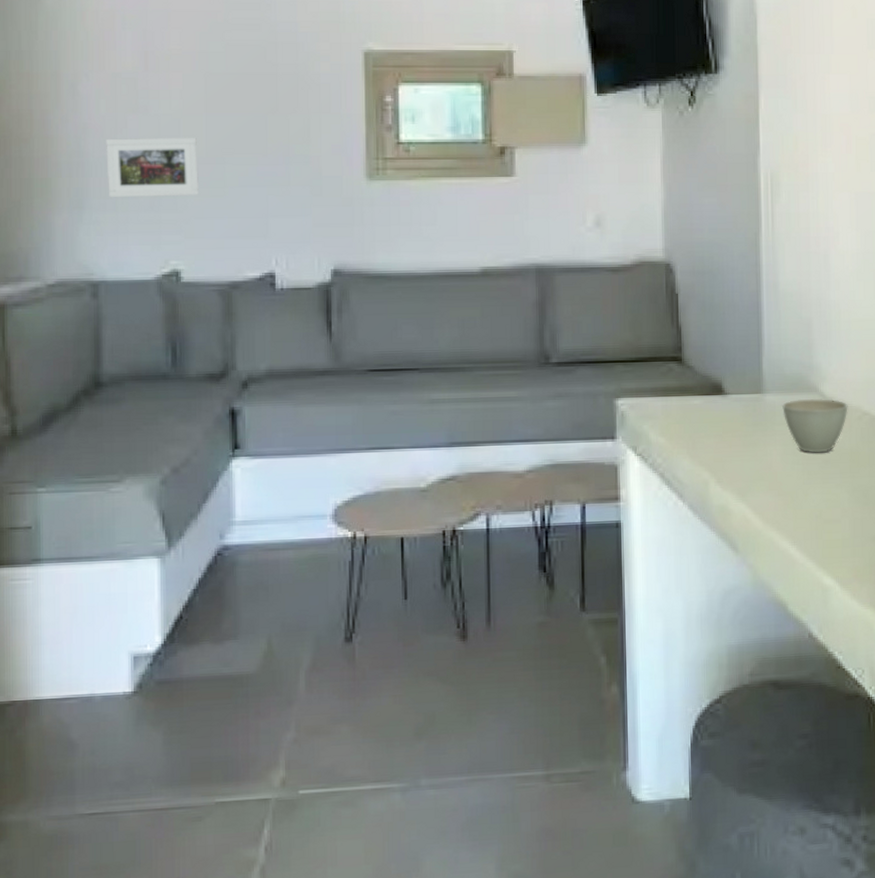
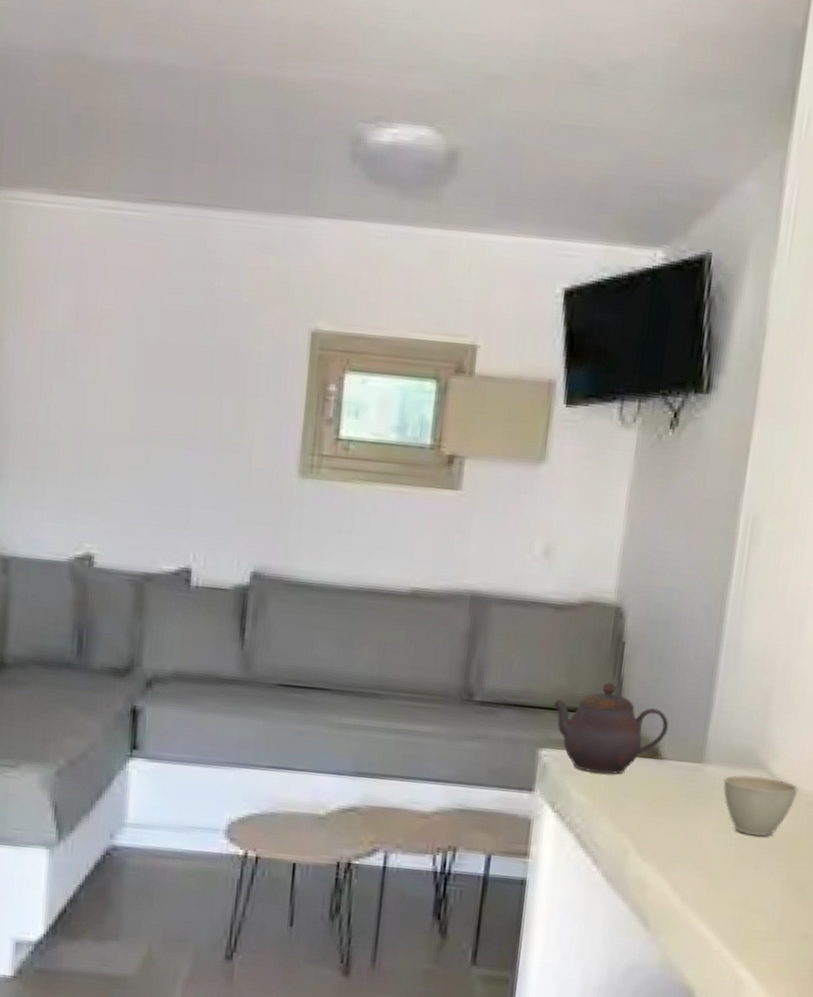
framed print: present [106,137,199,198] -> none [26,403,123,476]
teapot: none [622,331,728,415] -> present [553,682,669,775]

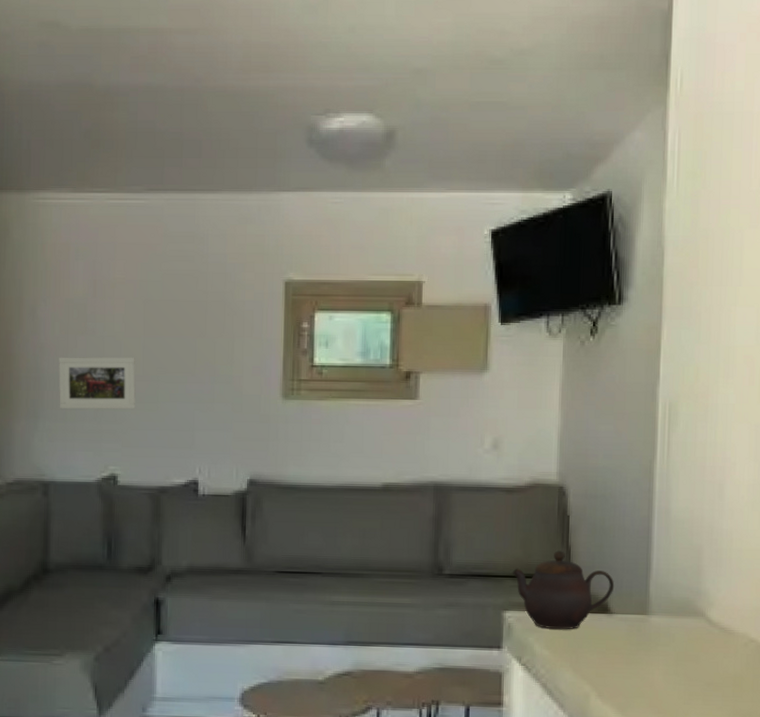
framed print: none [26,403,123,476] -> present [58,357,136,410]
cup: present [723,774,799,836] -> none [667,622,735,676]

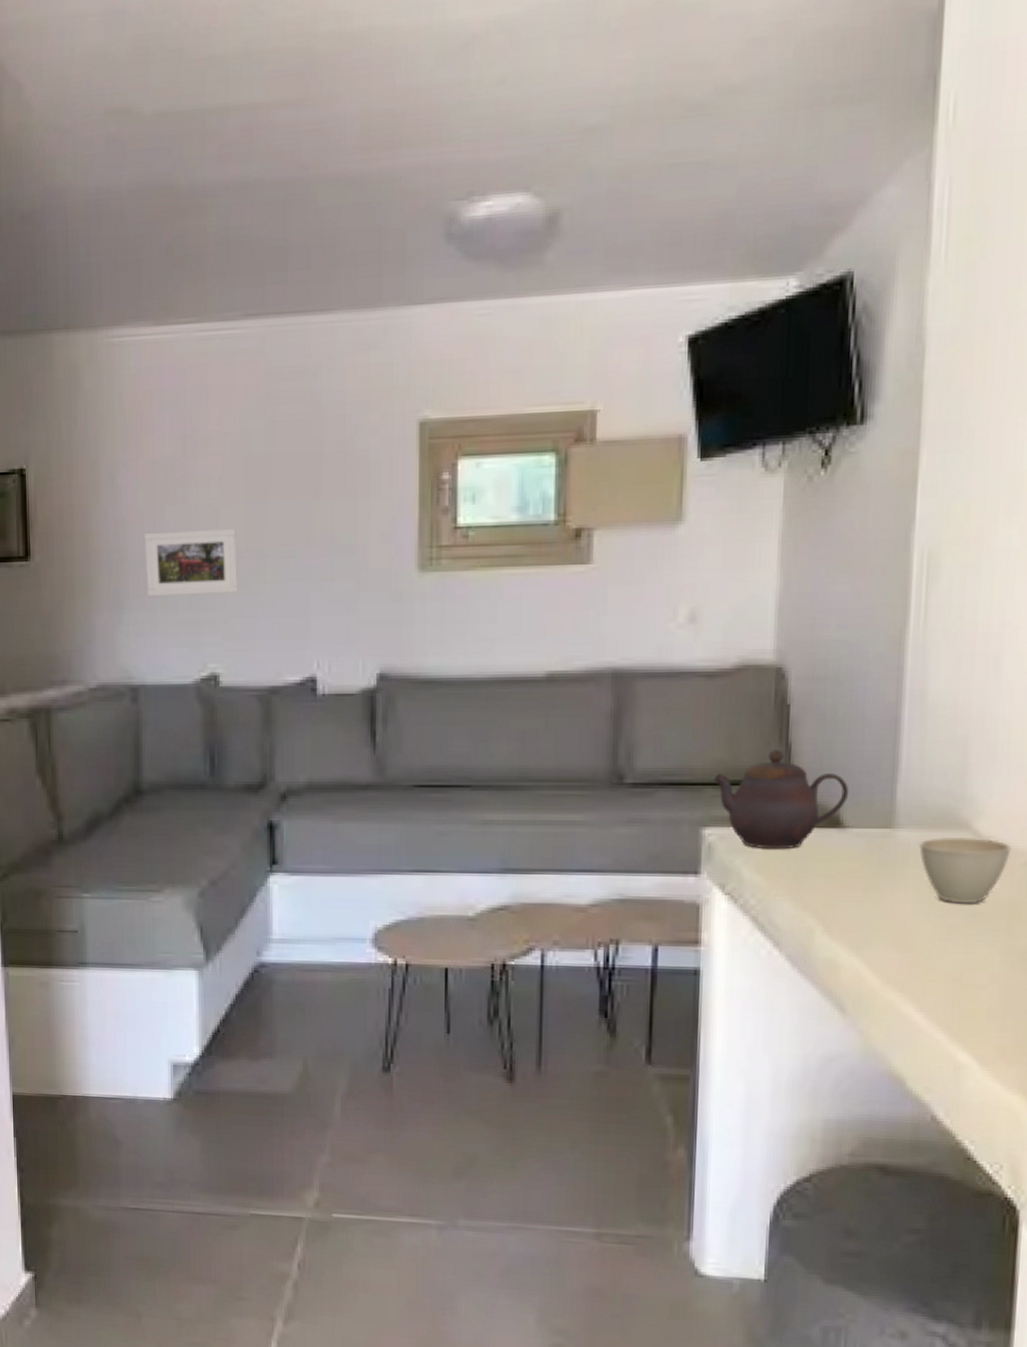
cup: none [667,622,735,676] -> present [919,836,1011,904]

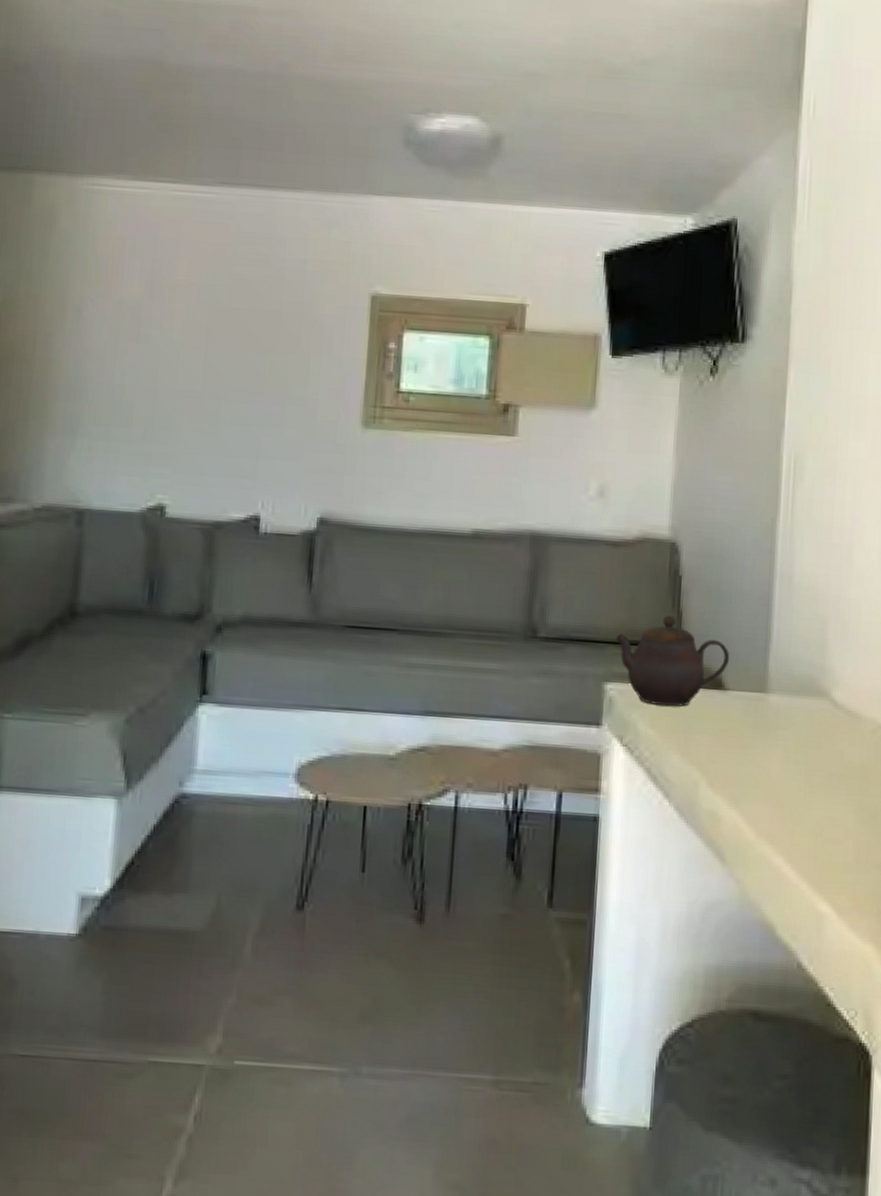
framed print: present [144,528,238,597] -> none [102,365,195,431]
cup: present [919,836,1011,904] -> none [787,702,862,765]

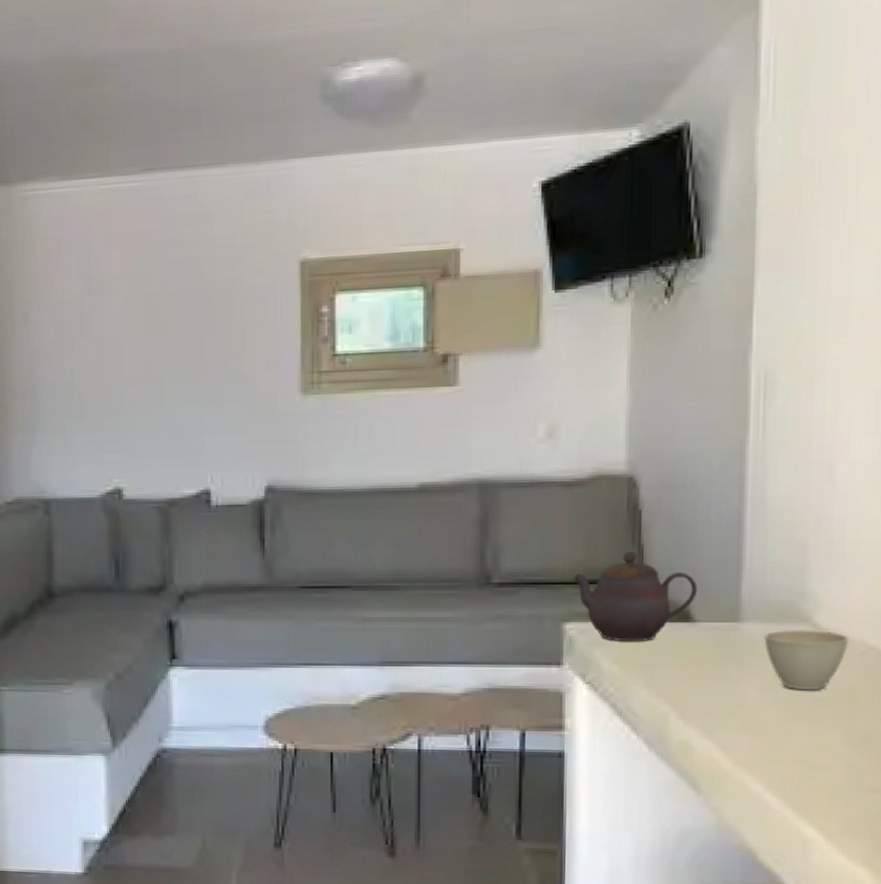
cup: none [787,702,862,765] -> present [764,629,849,691]

